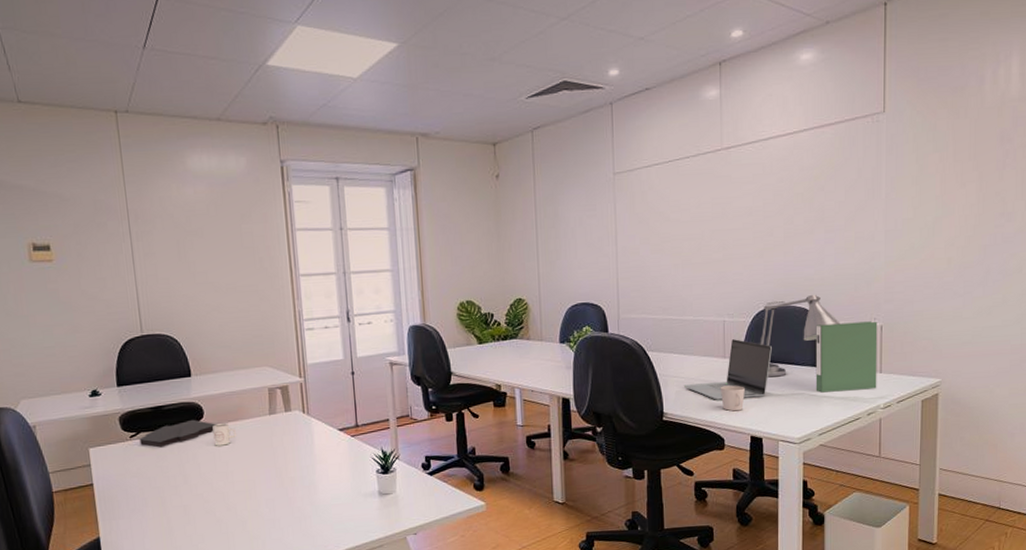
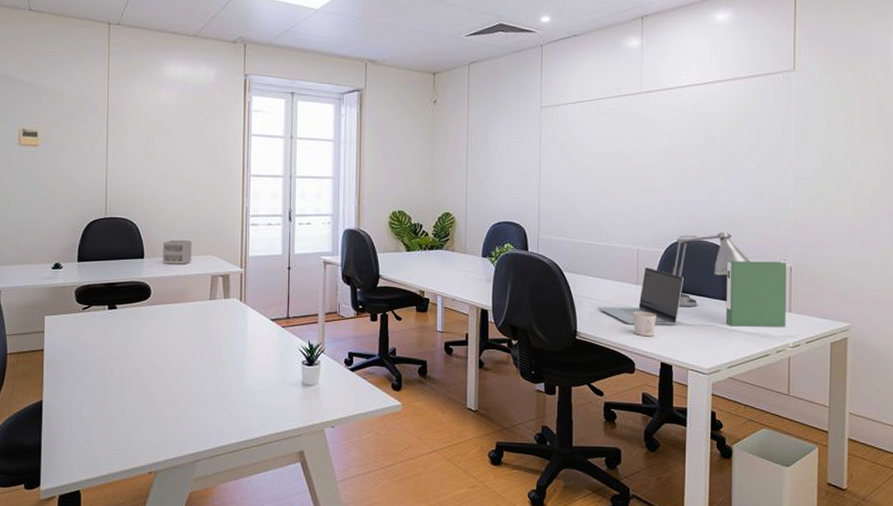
papers: present [138,419,218,448] -> none [89,298,162,321]
desk organizer: none [210,352,245,381] -> present [162,240,192,265]
mug: present [212,423,237,446] -> none [156,304,179,325]

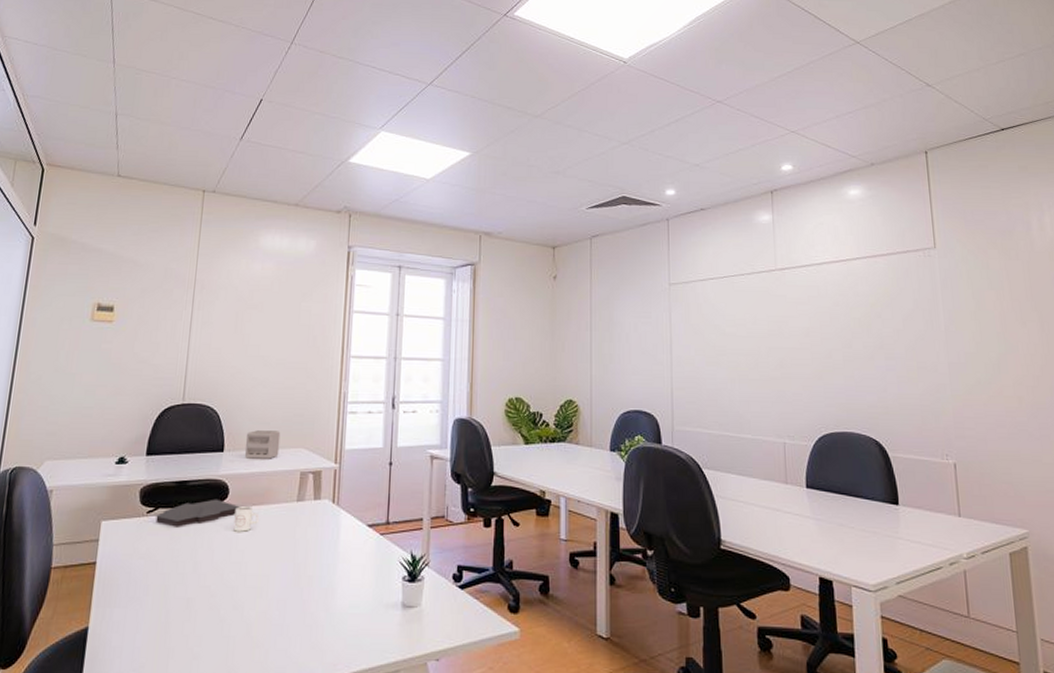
papers: none [89,298,162,321] -> present [155,499,241,527]
mug: none [156,304,179,325] -> present [233,506,260,532]
laptop: present [597,268,683,325] -> none [742,464,838,532]
cup: present [632,311,656,337] -> none [782,515,811,546]
desk lamp: present [671,231,751,307] -> none [823,422,910,511]
binder: present [725,261,787,327] -> none [883,456,957,535]

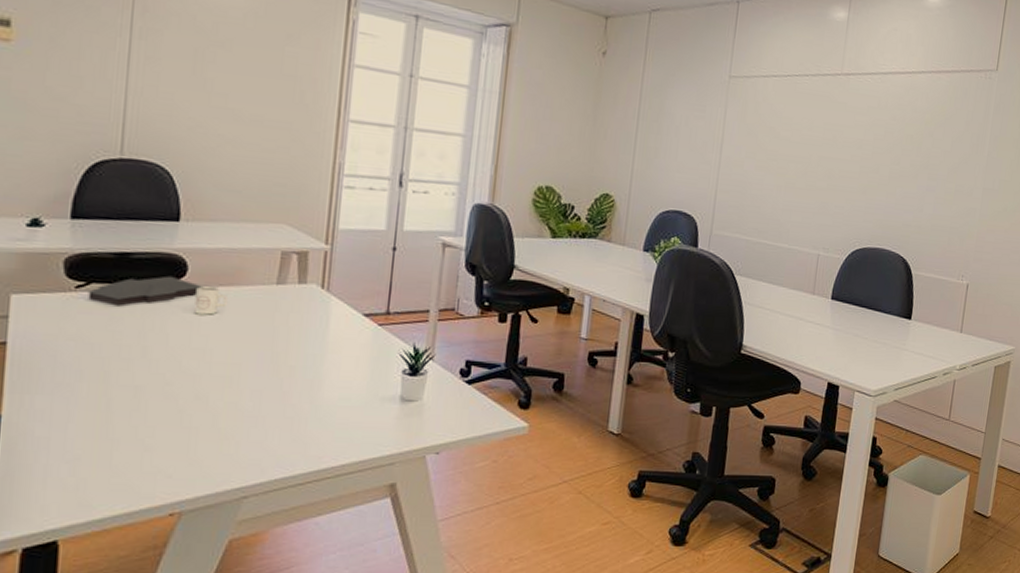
desk organizer: present [244,430,281,459] -> none [207,198,256,234]

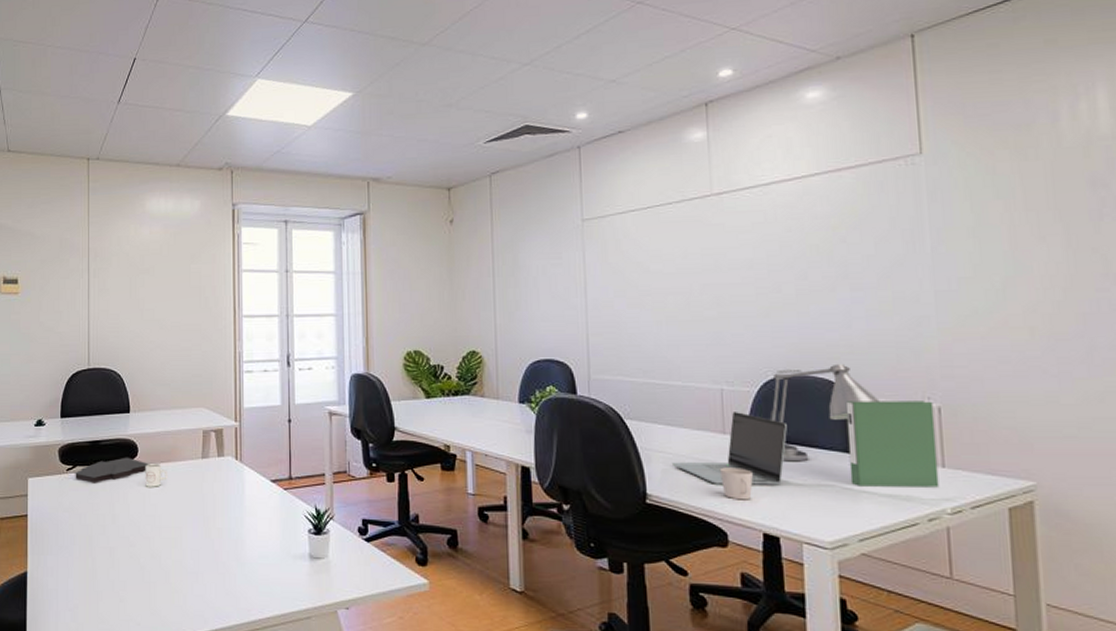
laptop: none [767,275,862,342] -> present [671,412,787,485]
cup: none [804,324,829,354] -> present [719,467,753,500]
desk lamp: none [850,241,930,323] -> present [769,363,880,462]
binder: none [898,273,965,348] -> present [845,401,940,488]

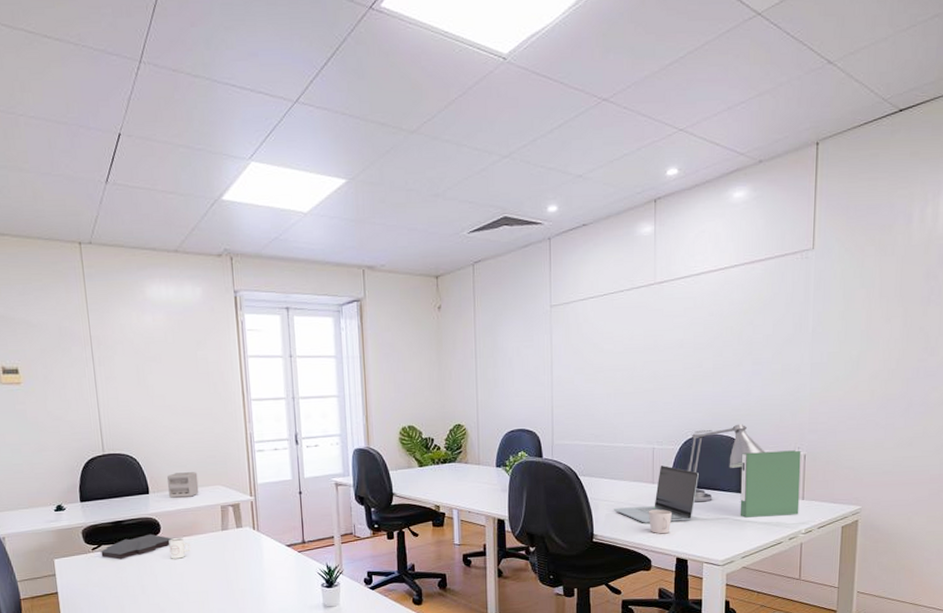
desk organizer: none [149,392,181,419] -> present [167,472,199,498]

